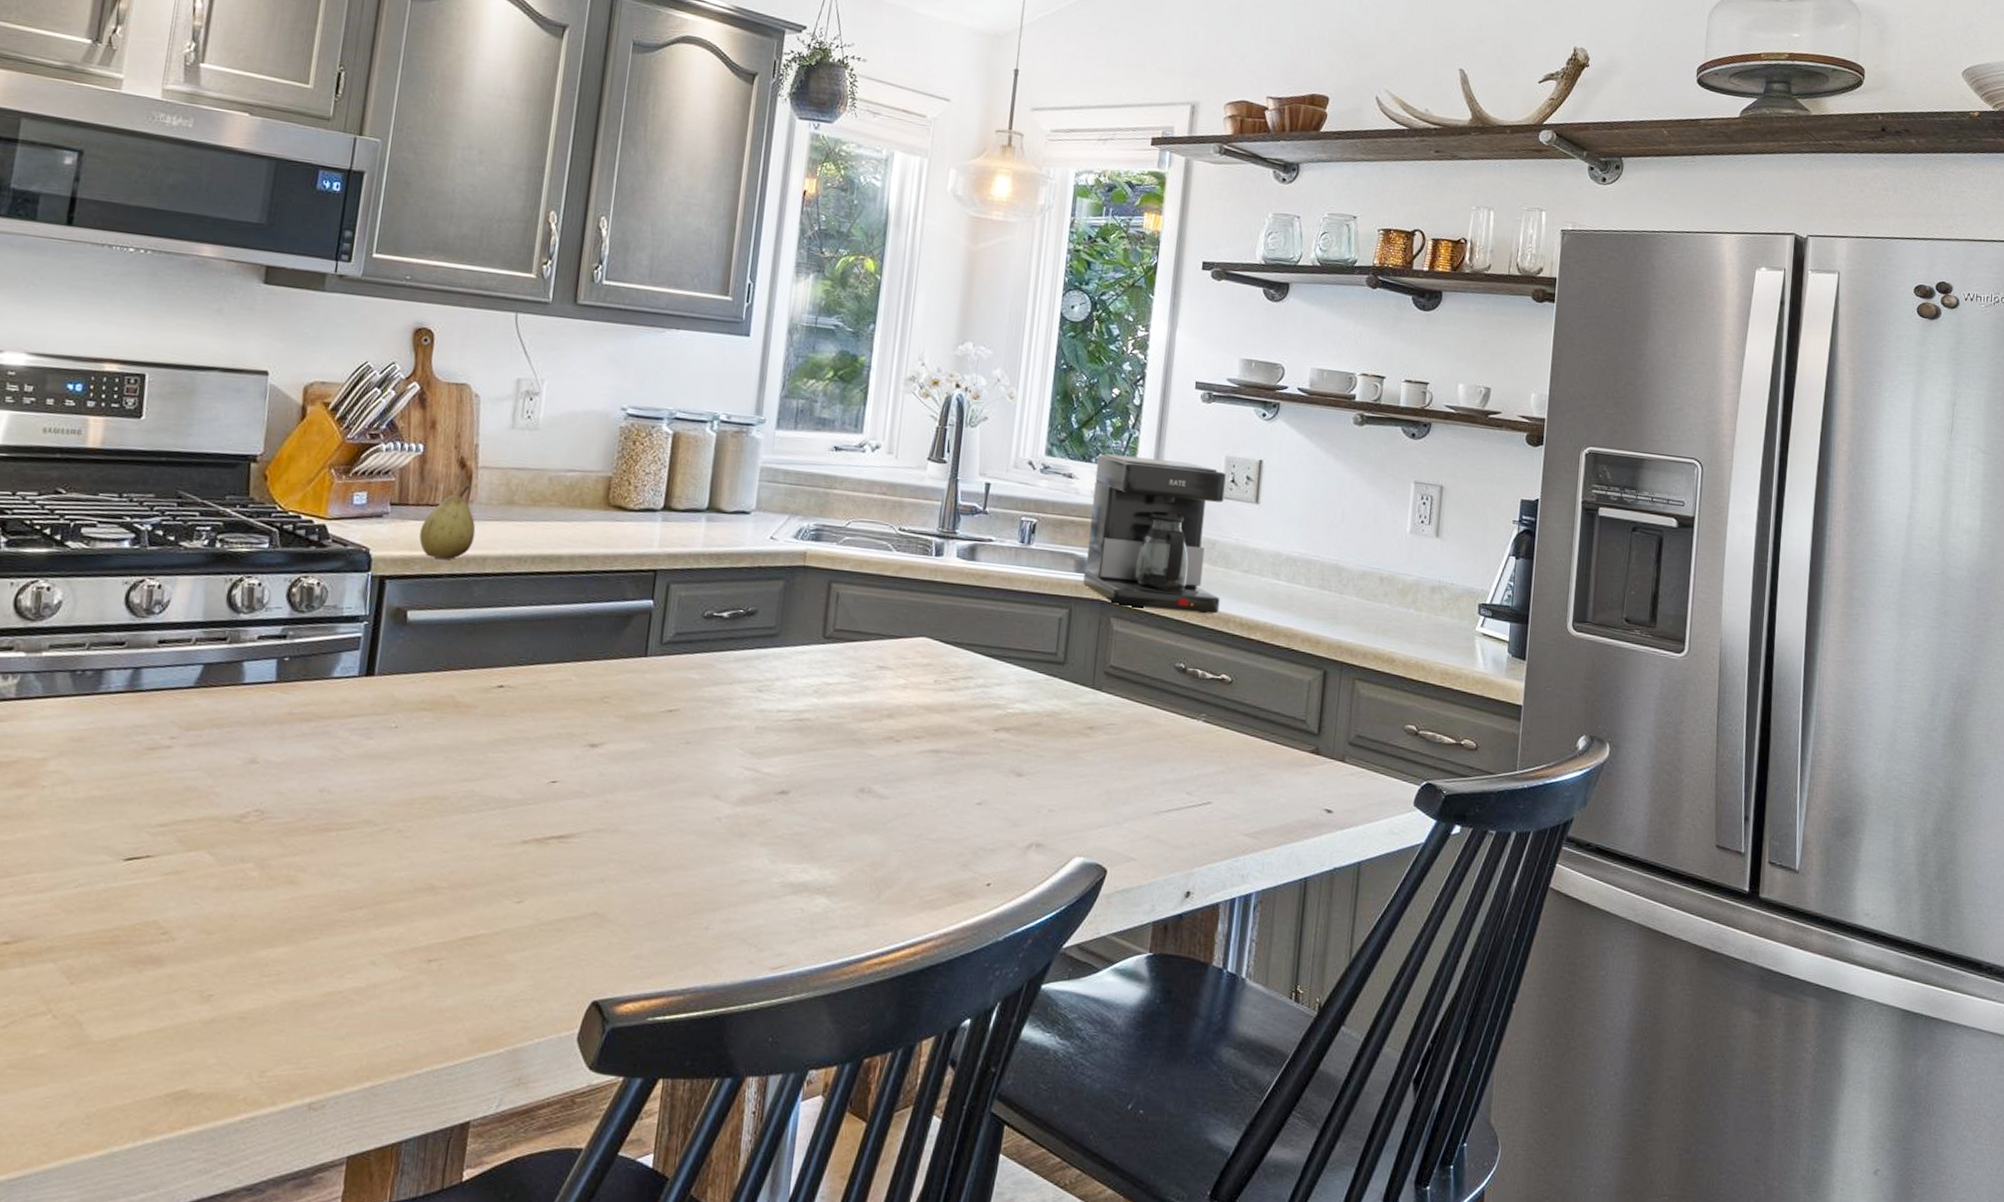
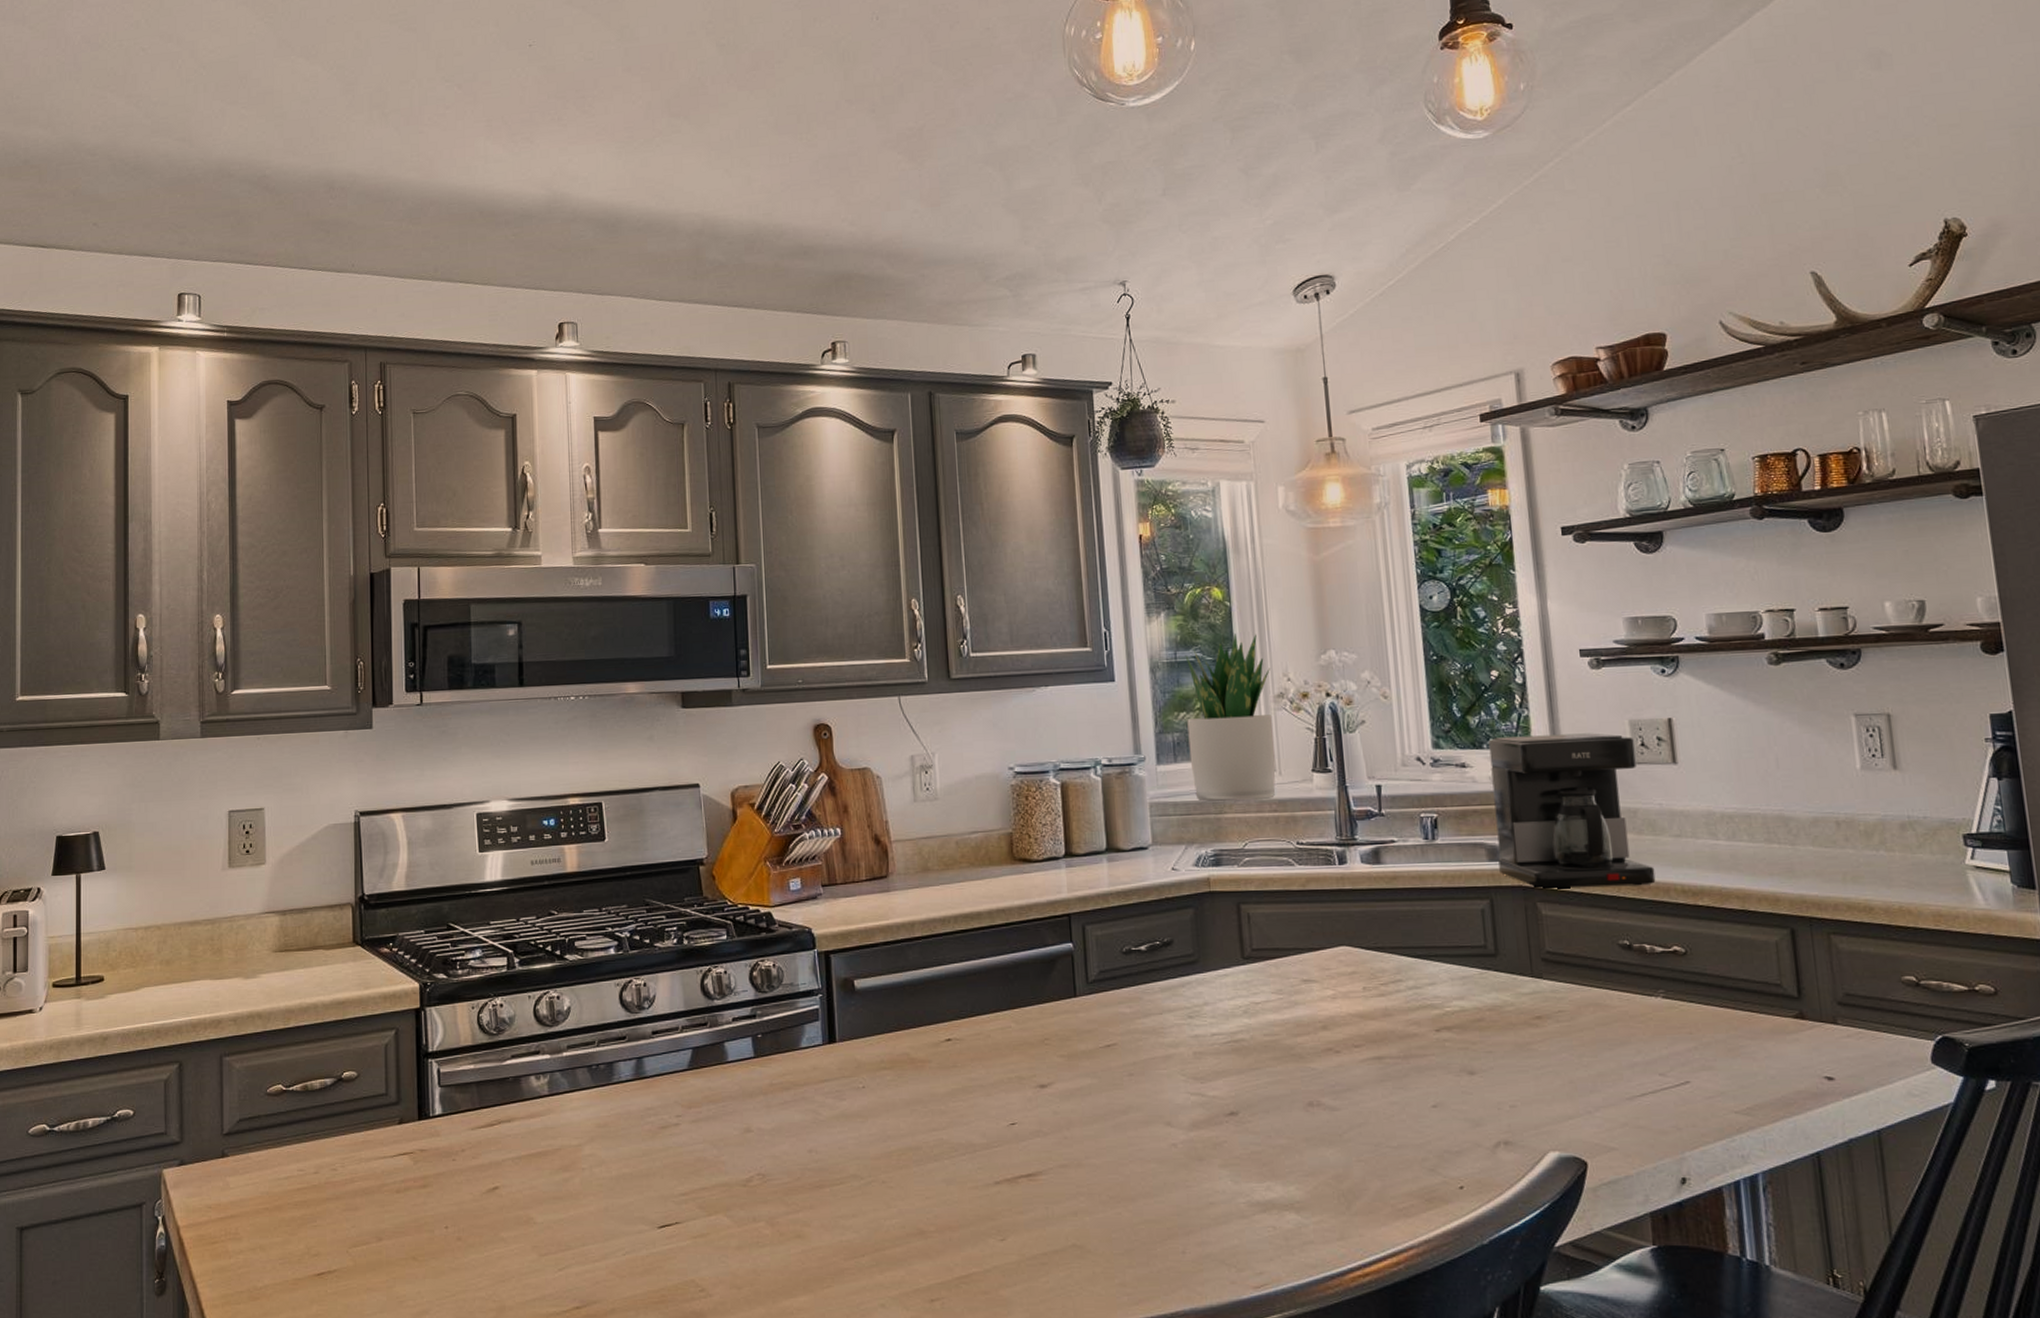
fruit: present [419,485,476,559] -> none [852,859,900,929]
planter: none [809,308,907,481] -> present [1185,632,1276,802]

